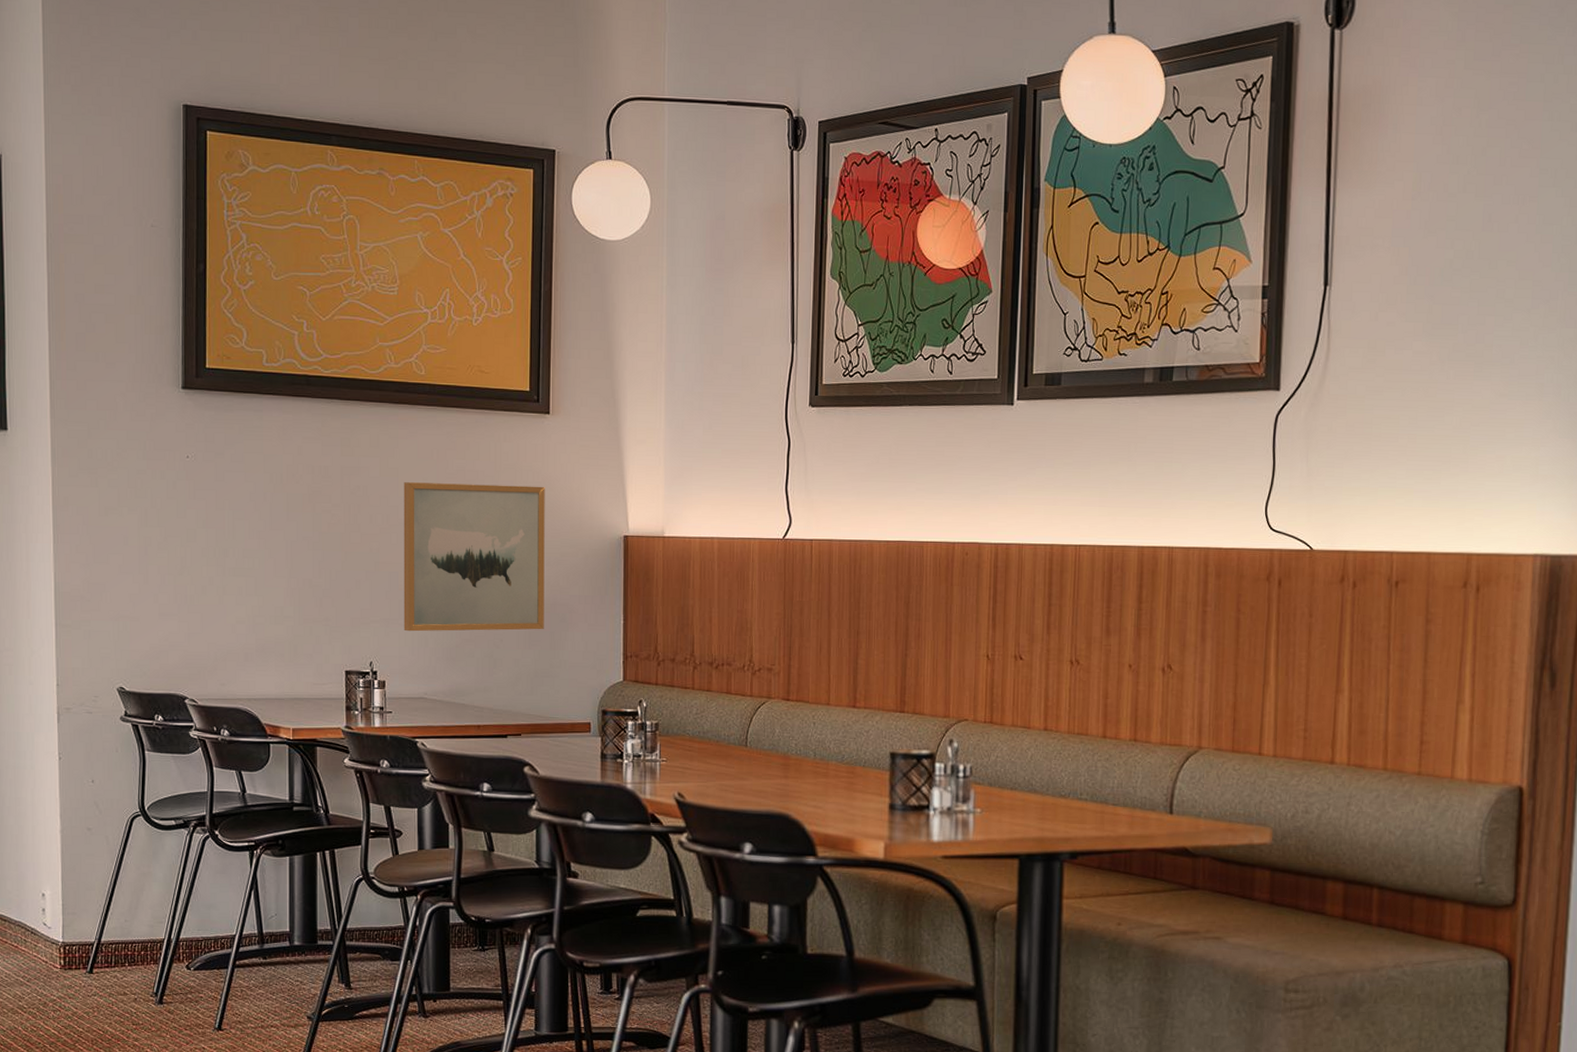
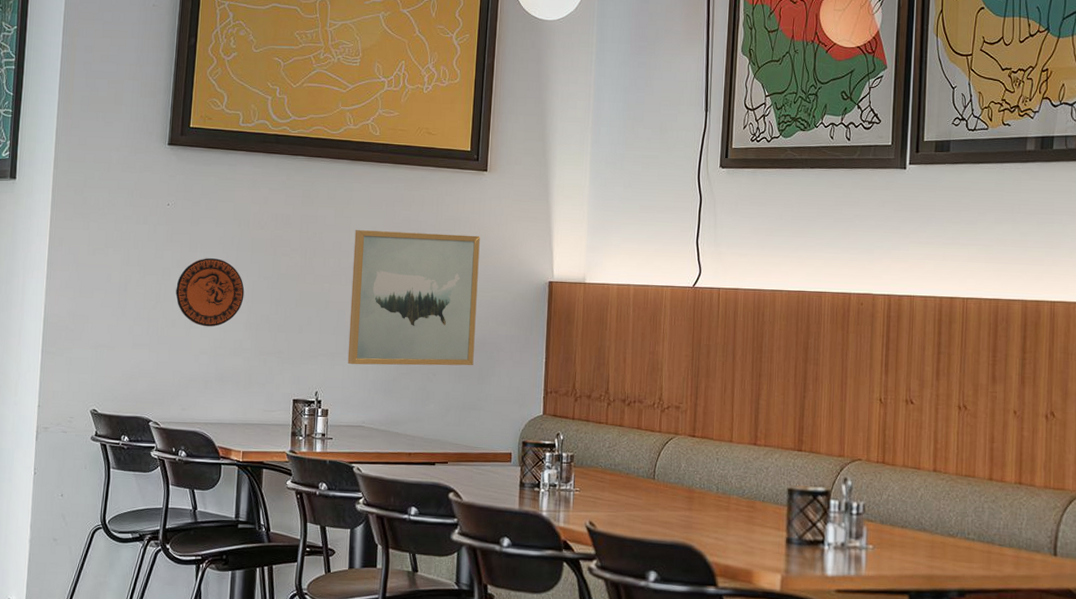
decorative plate: none [204,516,282,594] -> present [175,258,245,327]

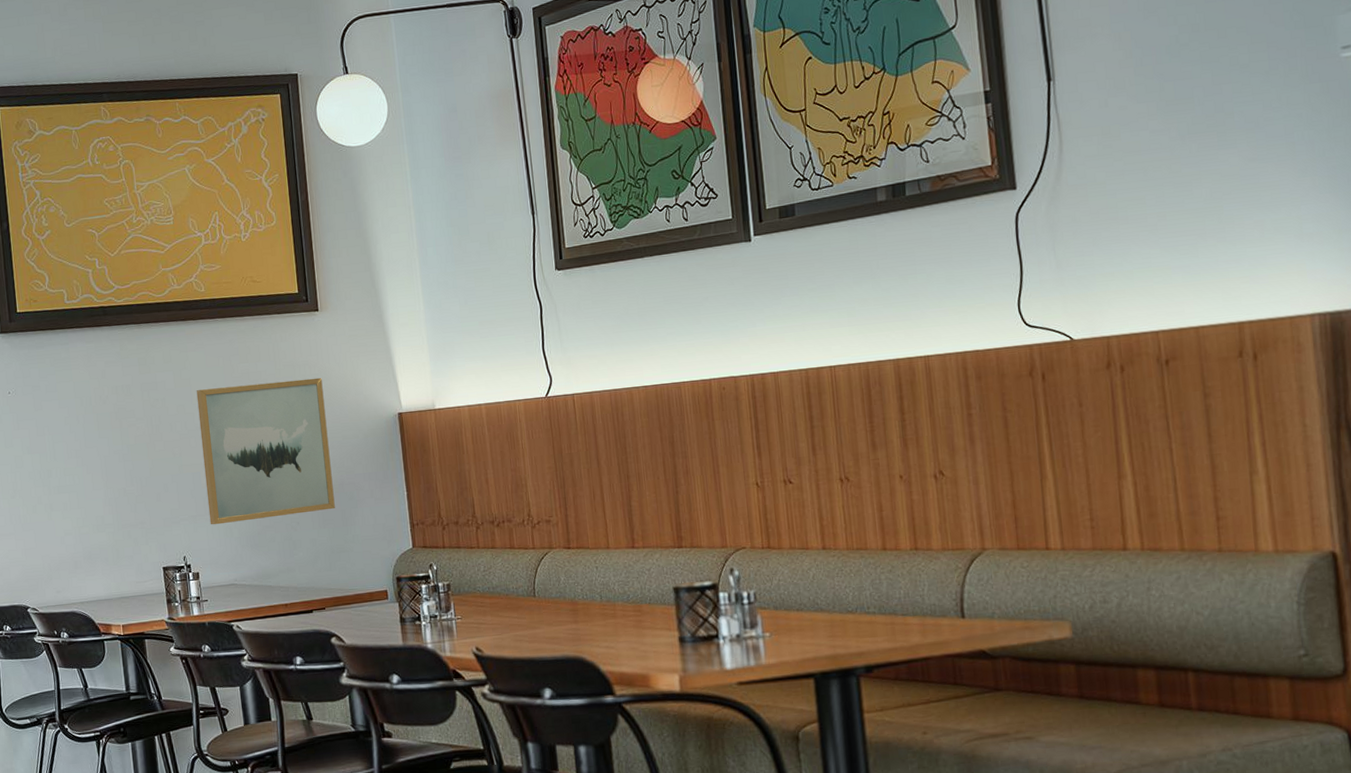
decorative plate: present [175,258,245,327] -> none [30,439,99,509]

